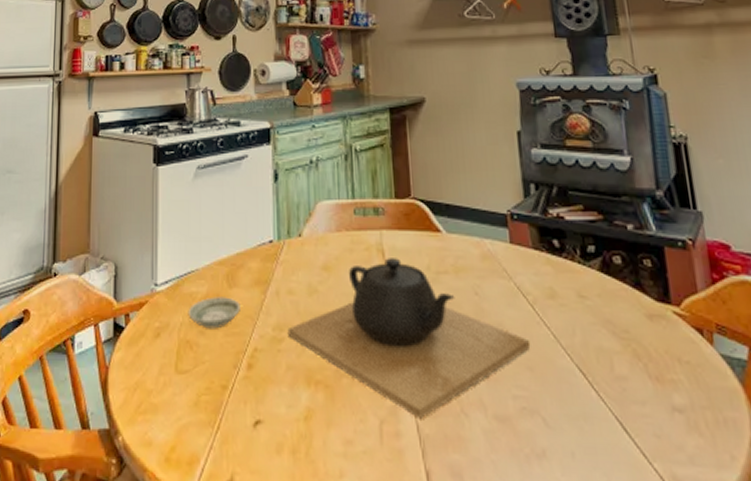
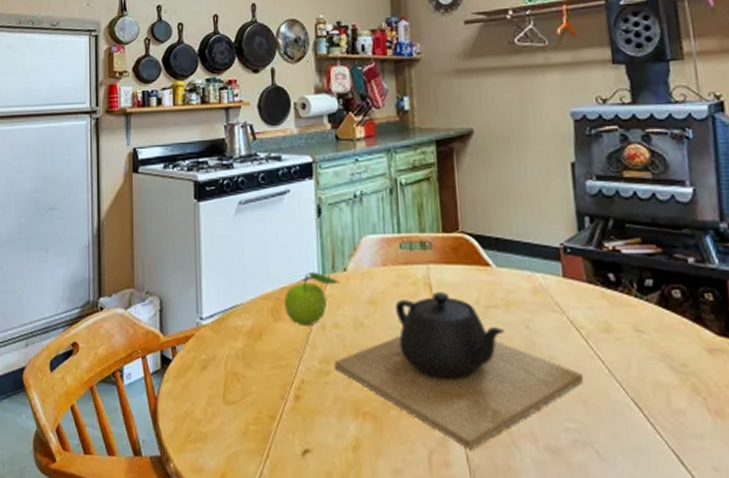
saucer: present [188,297,240,329] -> none [234,330,286,362]
fruit: none [239,236,295,292] -> present [284,271,340,326]

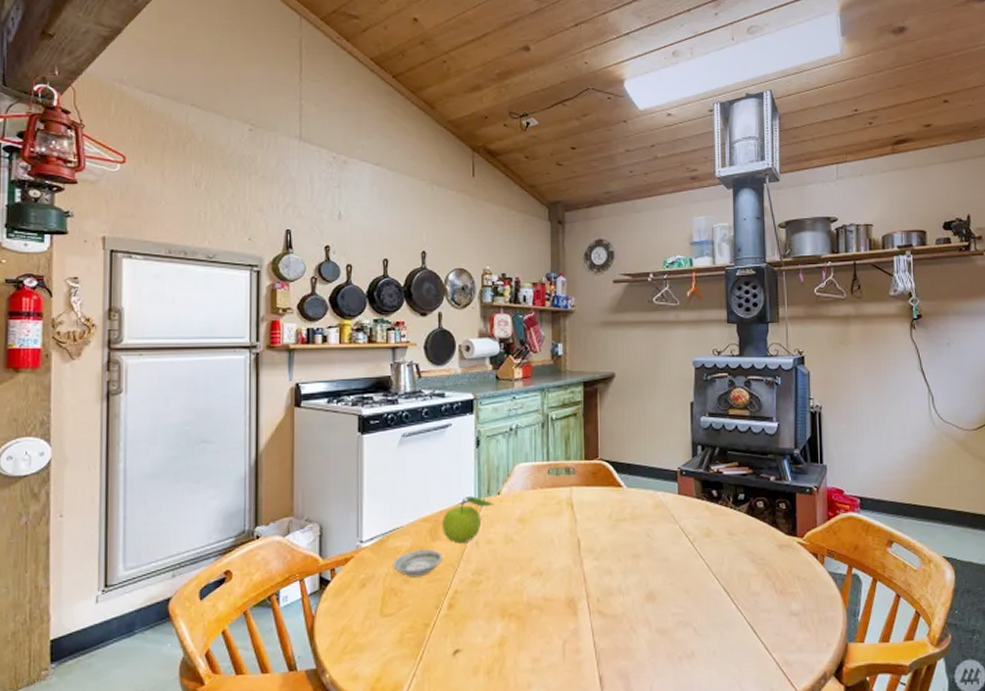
saucer: none [234,330,286,362] -> present [392,549,442,577]
teapot: present [334,292,584,451] -> none [485,509,689,638]

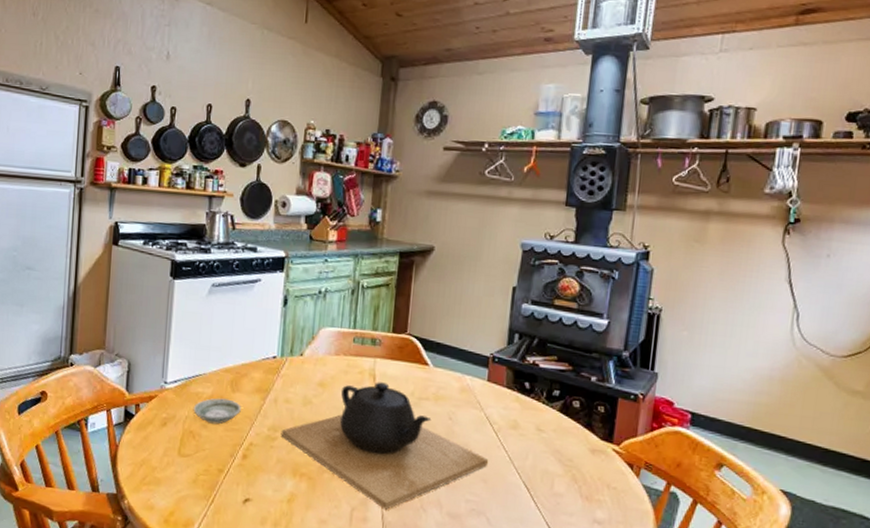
fruit: present [442,495,494,544] -> none [243,353,296,399]
teapot: none [485,509,689,638] -> present [281,382,489,511]

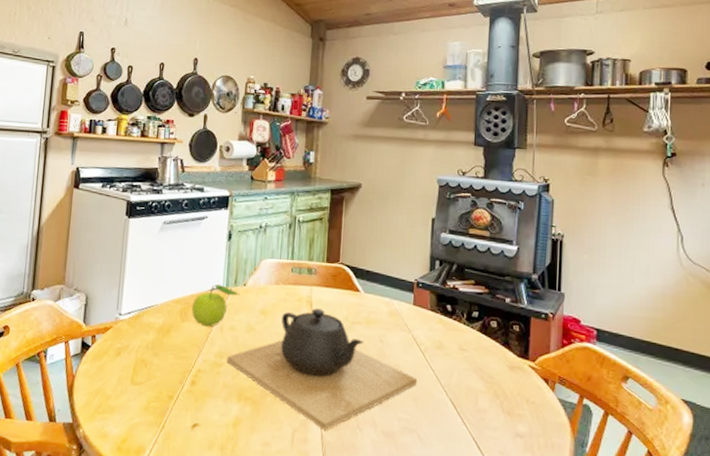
saucer: present [193,398,241,425] -> none [145,327,190,353]
fruit: none [243,353,296,399] -> present [191,283,240,327]

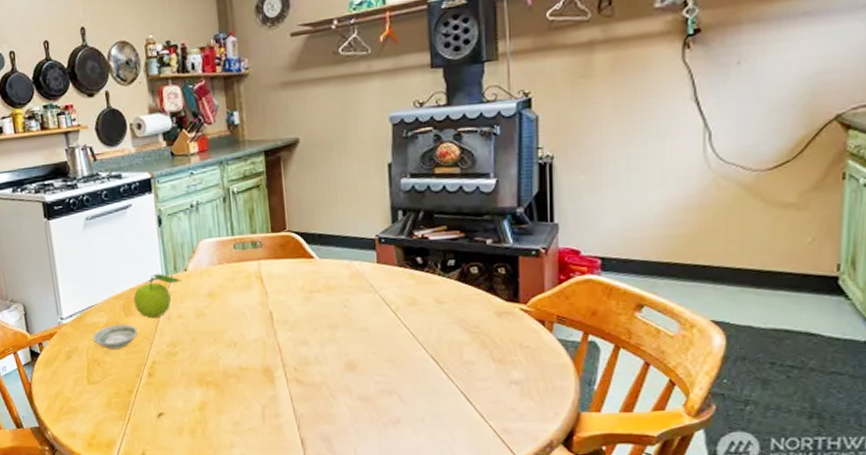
saucer: none [145,327,190,353] -> present [92,324,138,350]
teapot: present [226,308,418,431] -> none [180,282,392,404]

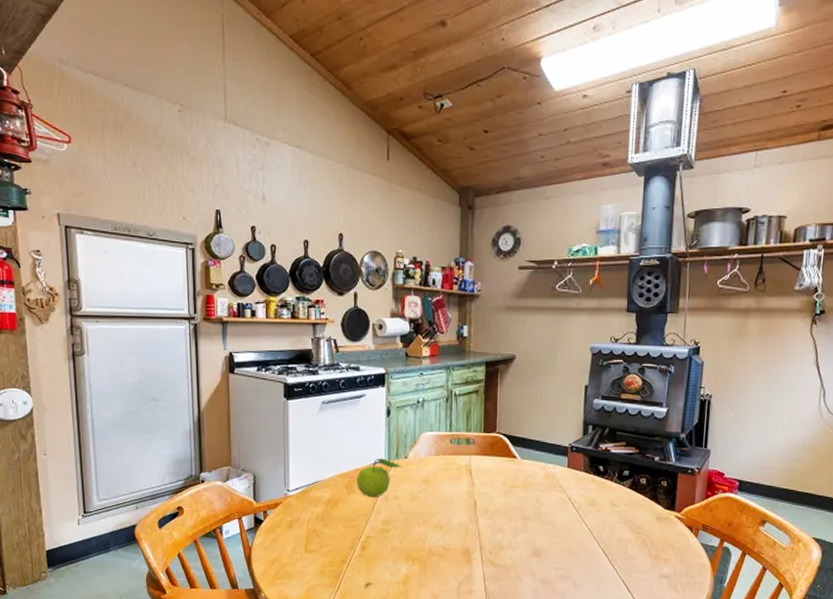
saucer: present [92,324,138,350] -> none [314,500,357,523]

